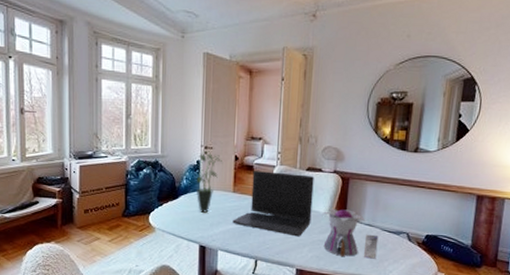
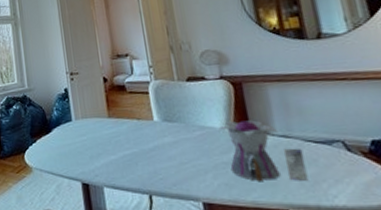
potted plant: present [196,150,222,213] -> none [66,76,91,145]
laptop: present [232,171,314,237] -> none [113,86,208,162]

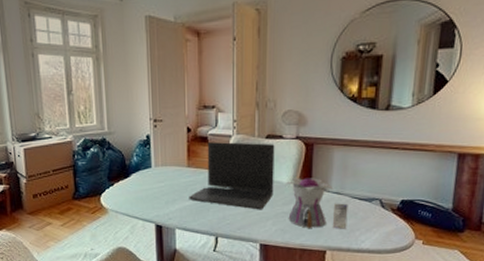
laptop: none [113,86,208,162] -> present [189,142,275,210]

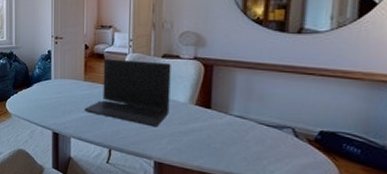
teapot: present [284,178,348,230] -> none [180,98,254,157]

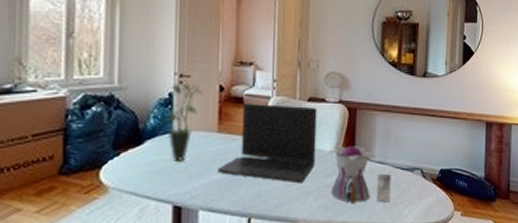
potted plant: none [48,41,72,101] -> present [167,79,203,161]
teapot: none [180,98,254,157] -> present [326,146,391,204]

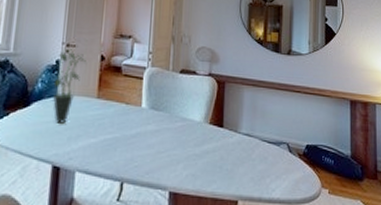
laptop: present [217,104,317,184] -> none [95,73,188,151]
teapot: present [326,146,391,204] -> none [196,117,258,177]

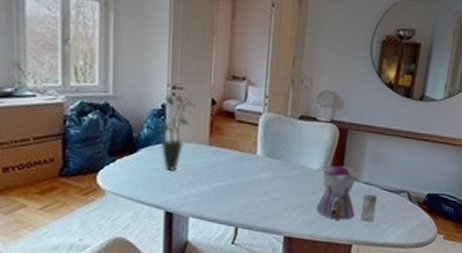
teapot: none [196,117,258,177] -> present [314,165,378,223]

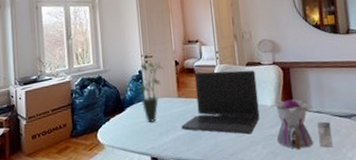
laptop: none [207,118,308,199] -> present [181,70,260,135]

